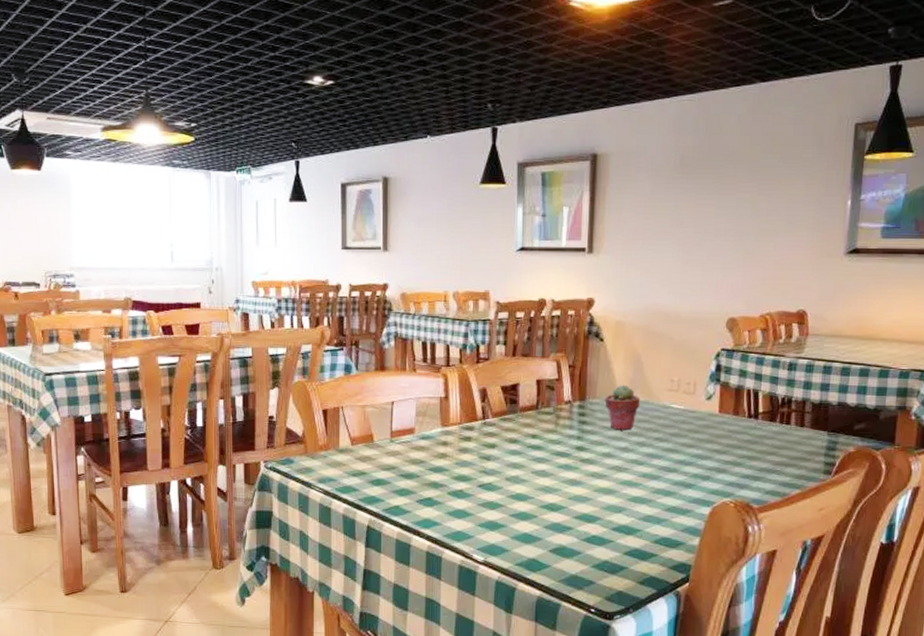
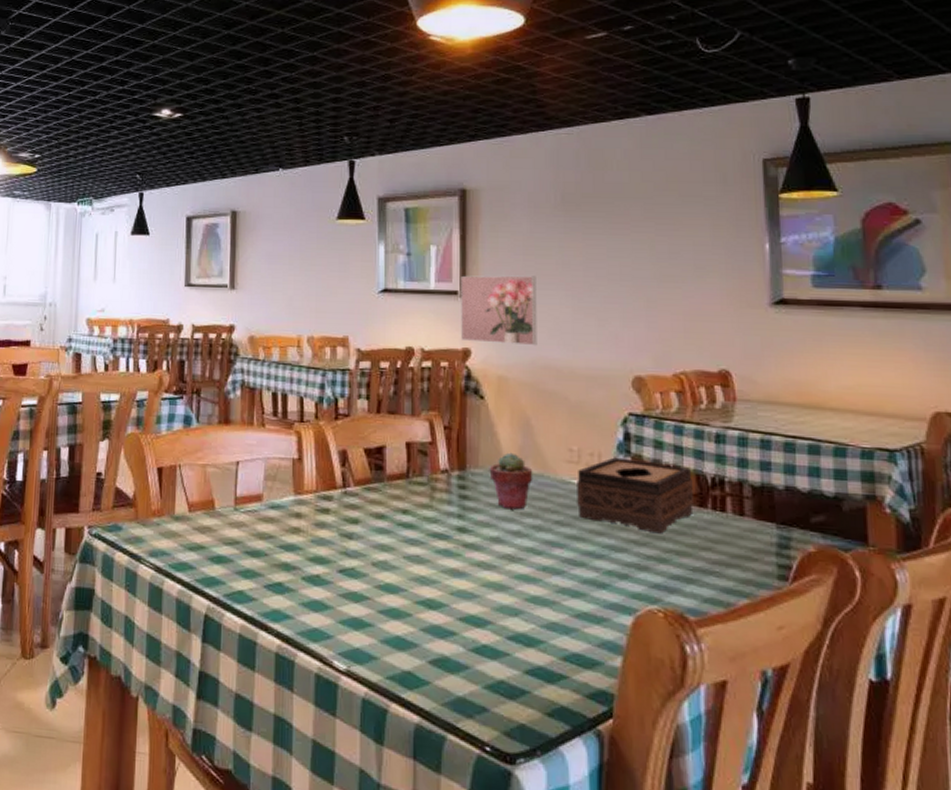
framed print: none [587,233,654,295] -> present [461,275,537,346]
tissue box: none [674,385,767,444] -> present [577,457,693,534]

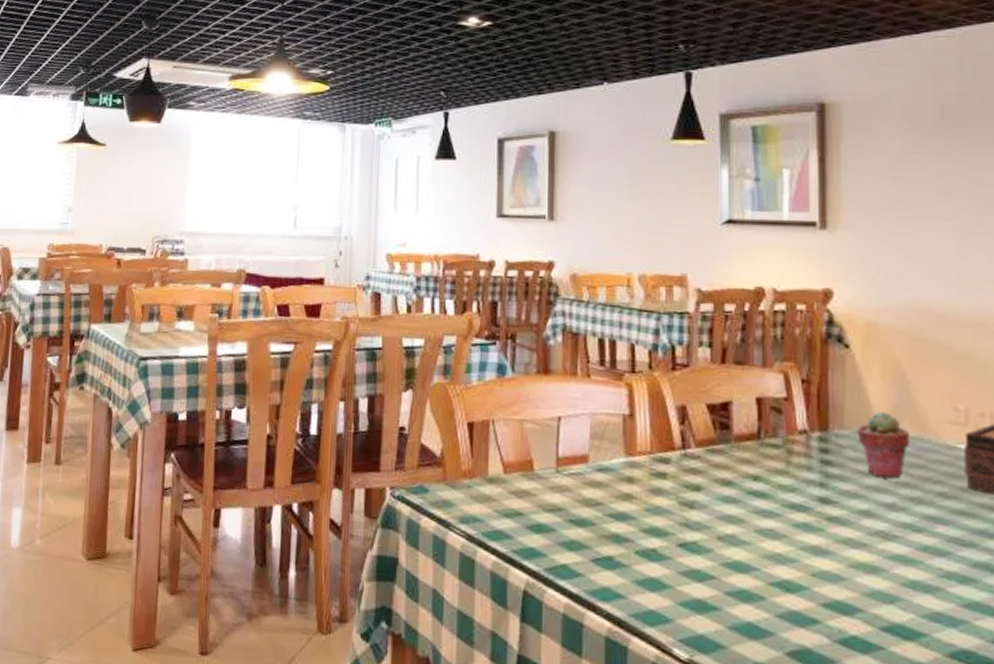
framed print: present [461,275,537,346] -> none [820,203,914,287]

